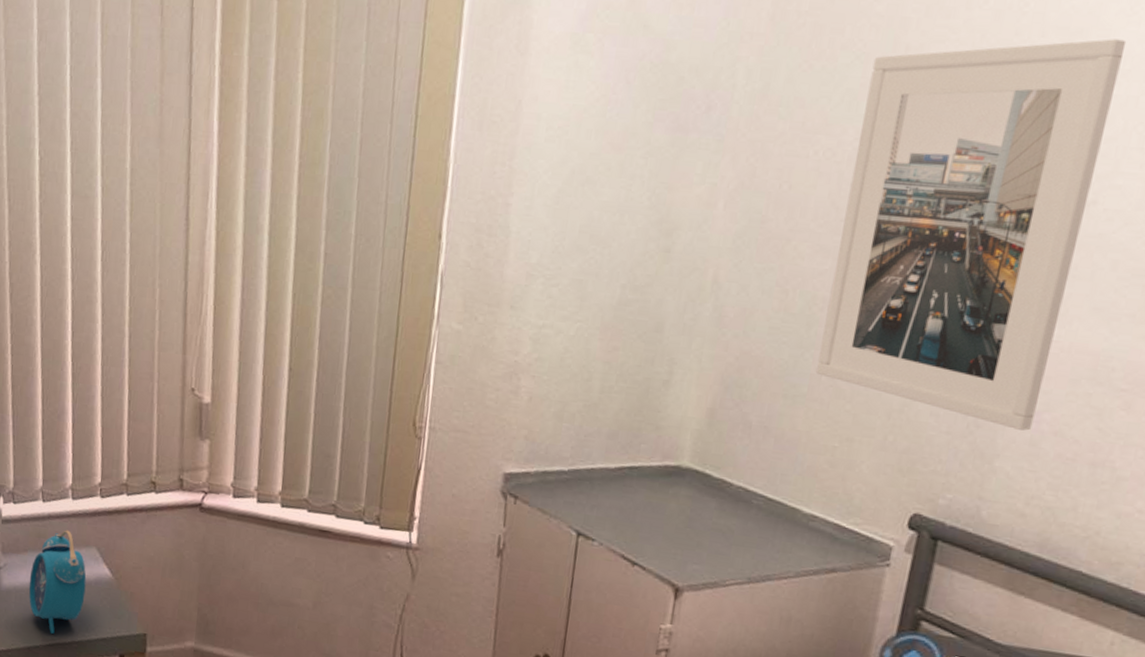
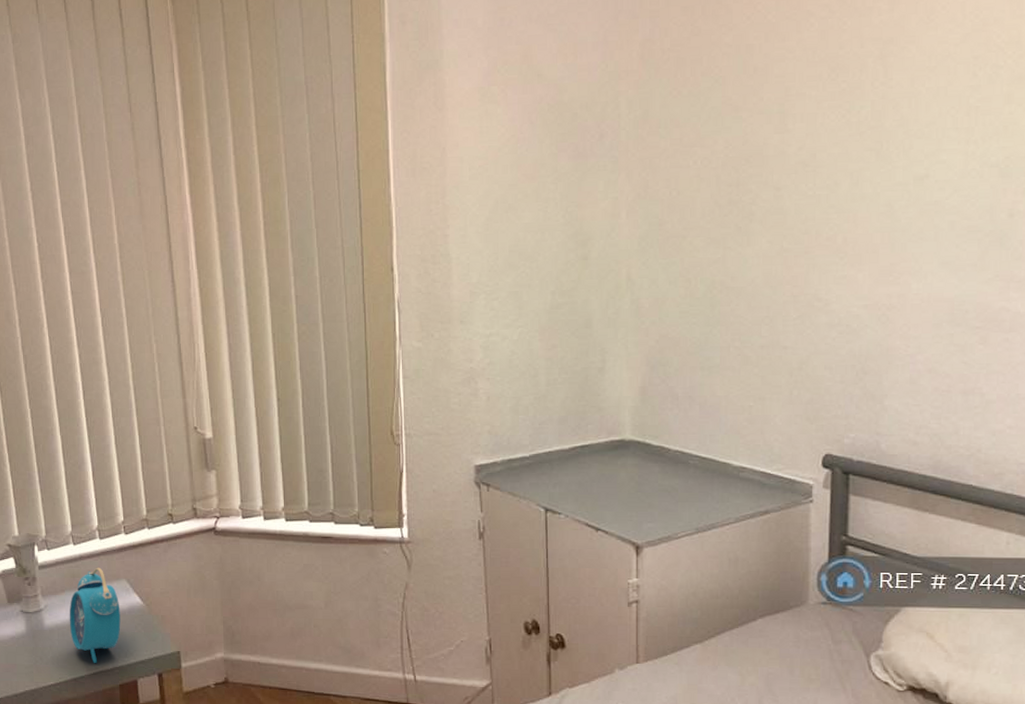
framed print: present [815,39,1127,431] -> none [724,43,929,372]

